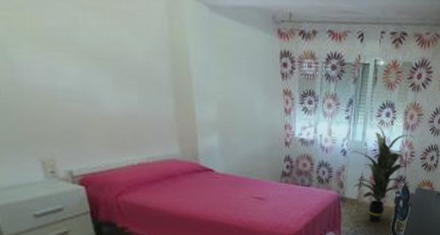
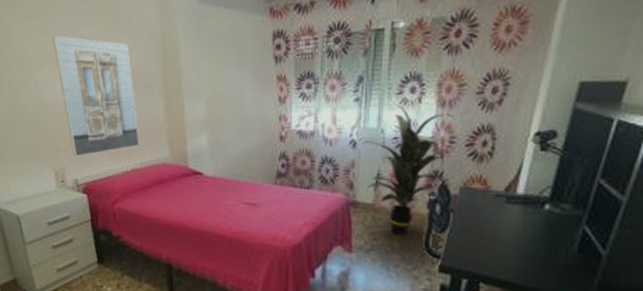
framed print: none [33,13,147,148] -> present [53,36,140,157]

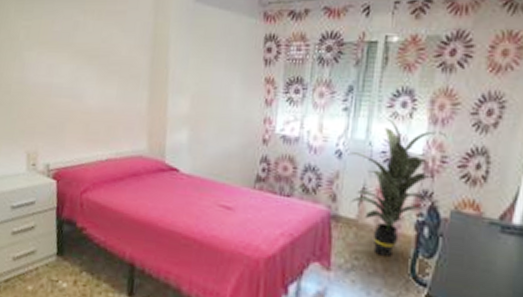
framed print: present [53,36,140,157] -> none [46,21,120,141]

